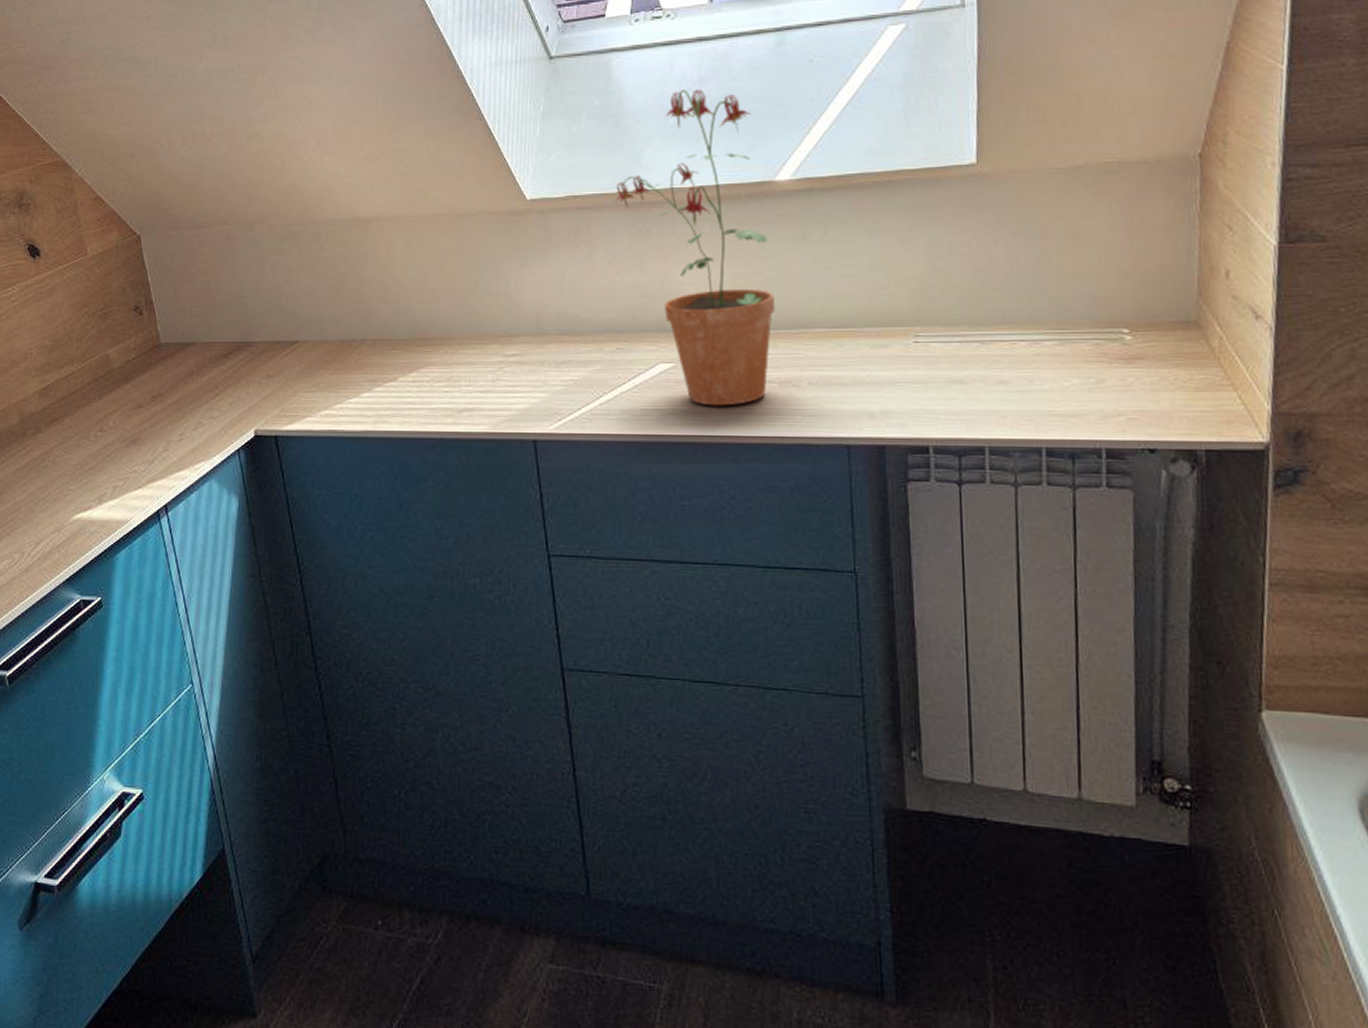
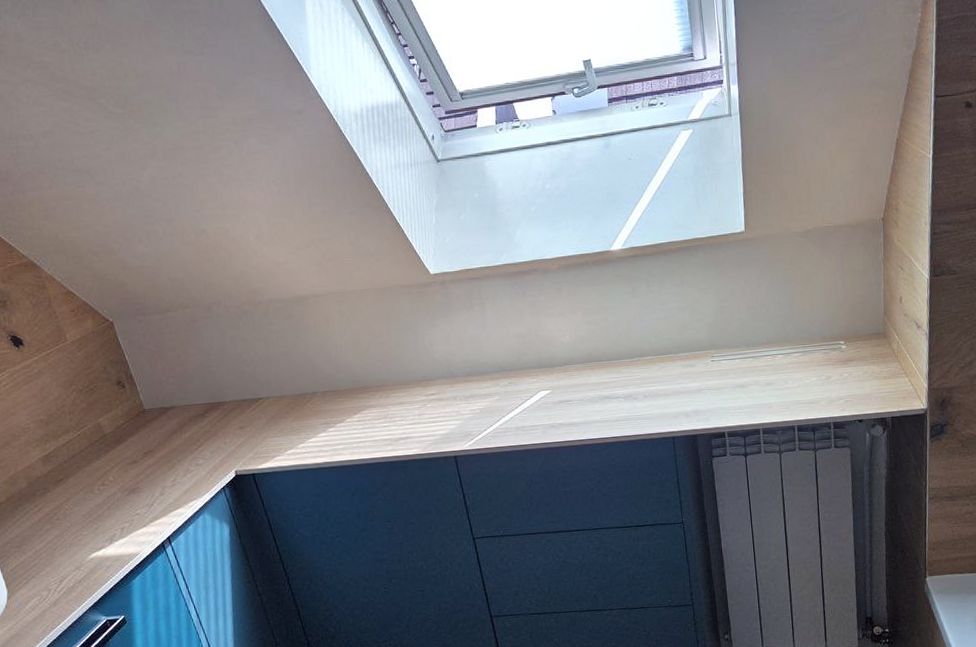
potted plant: present [616,89,775,406] -> none [497,183,617,419]

